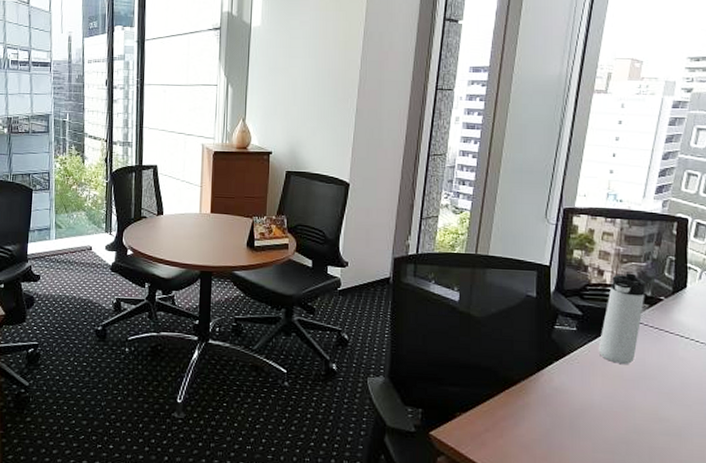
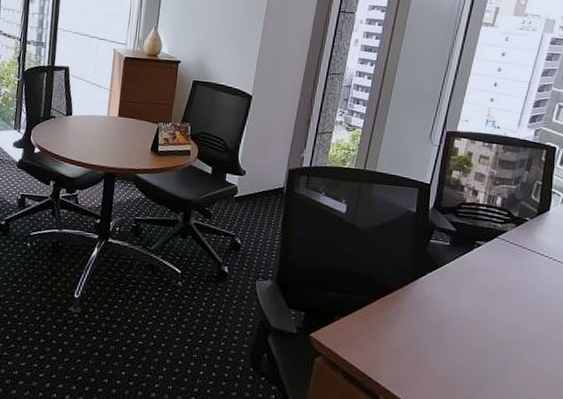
thermos bottle: present [598,273,646,364] -> none [467,194,515,278]

